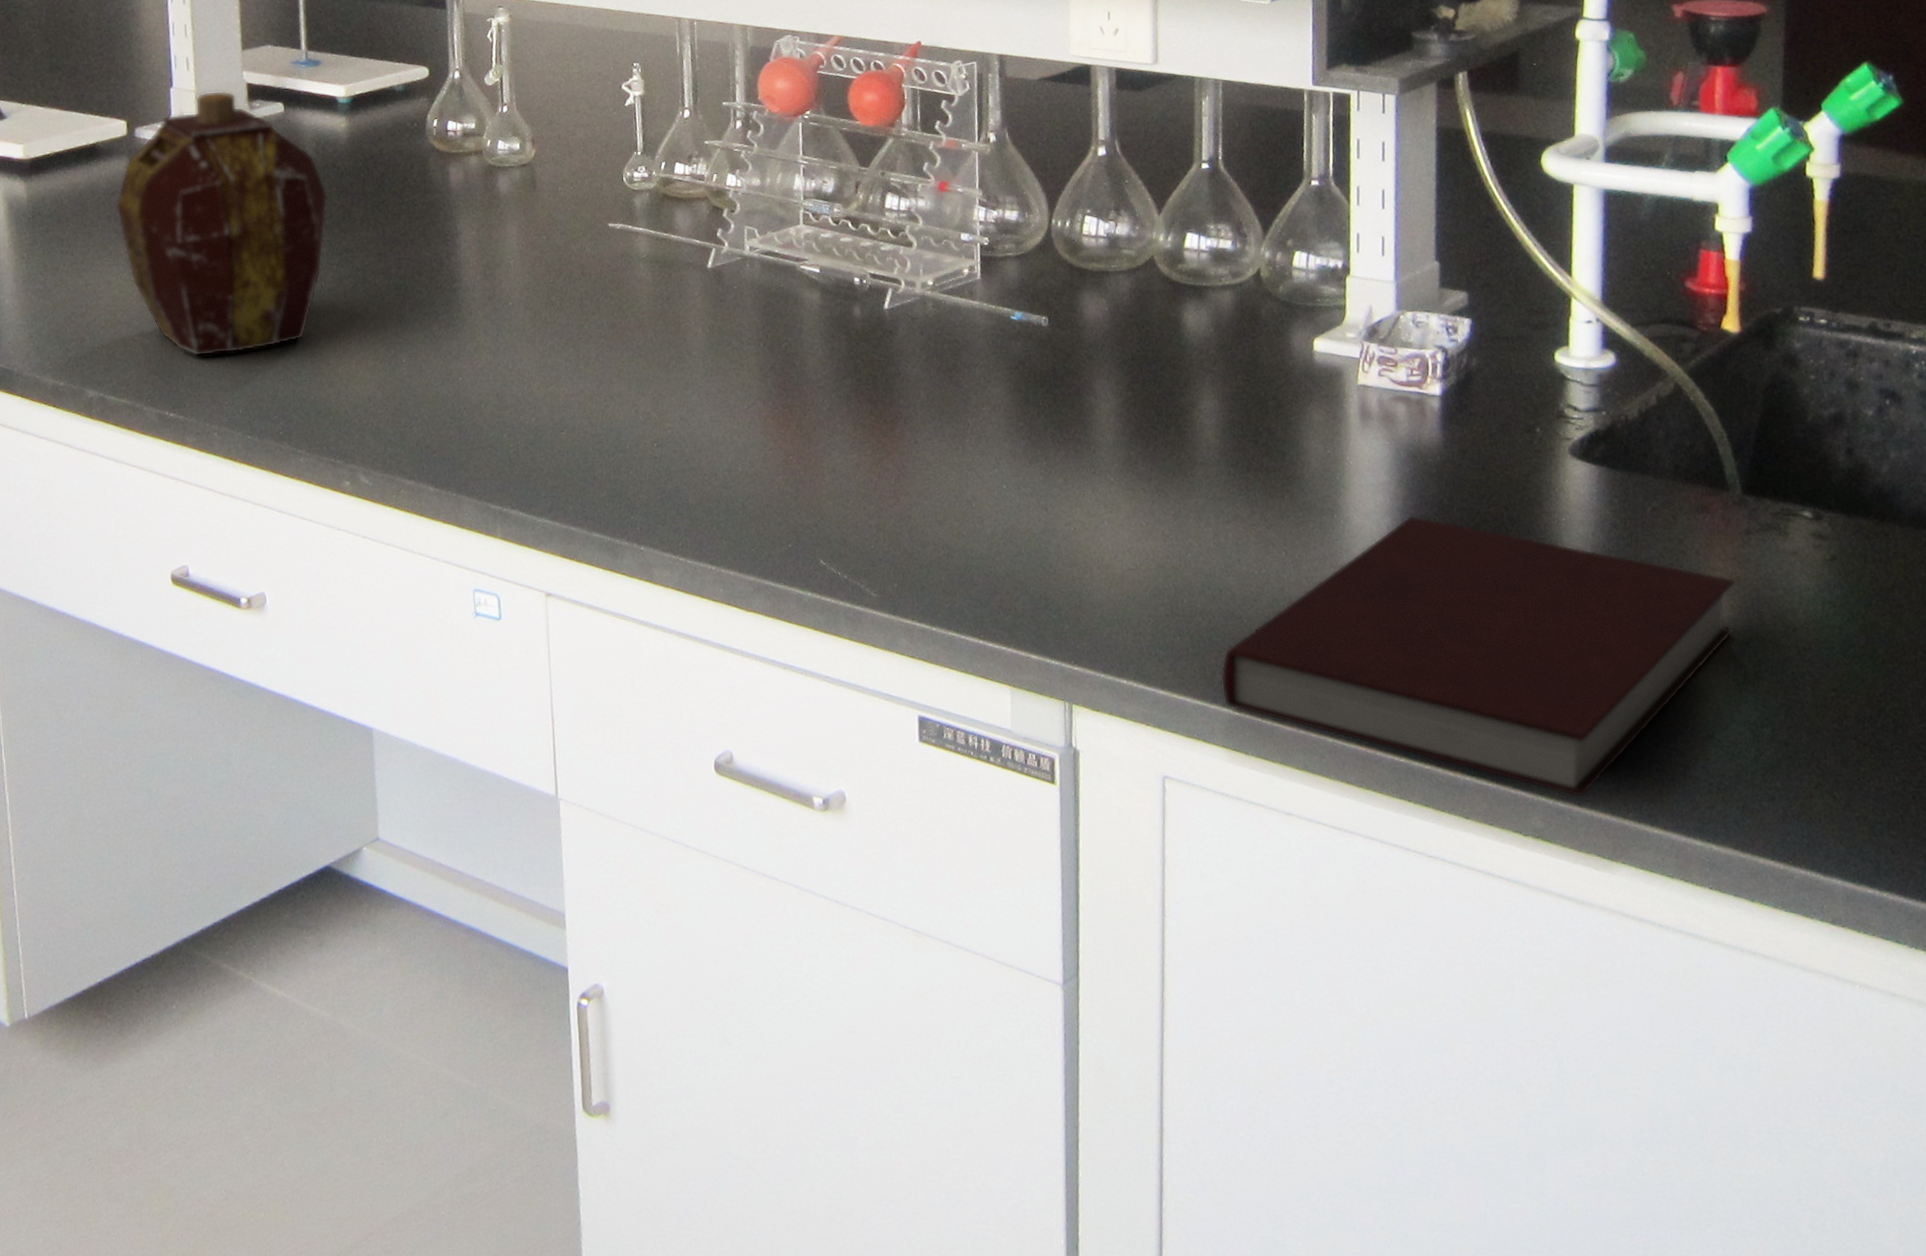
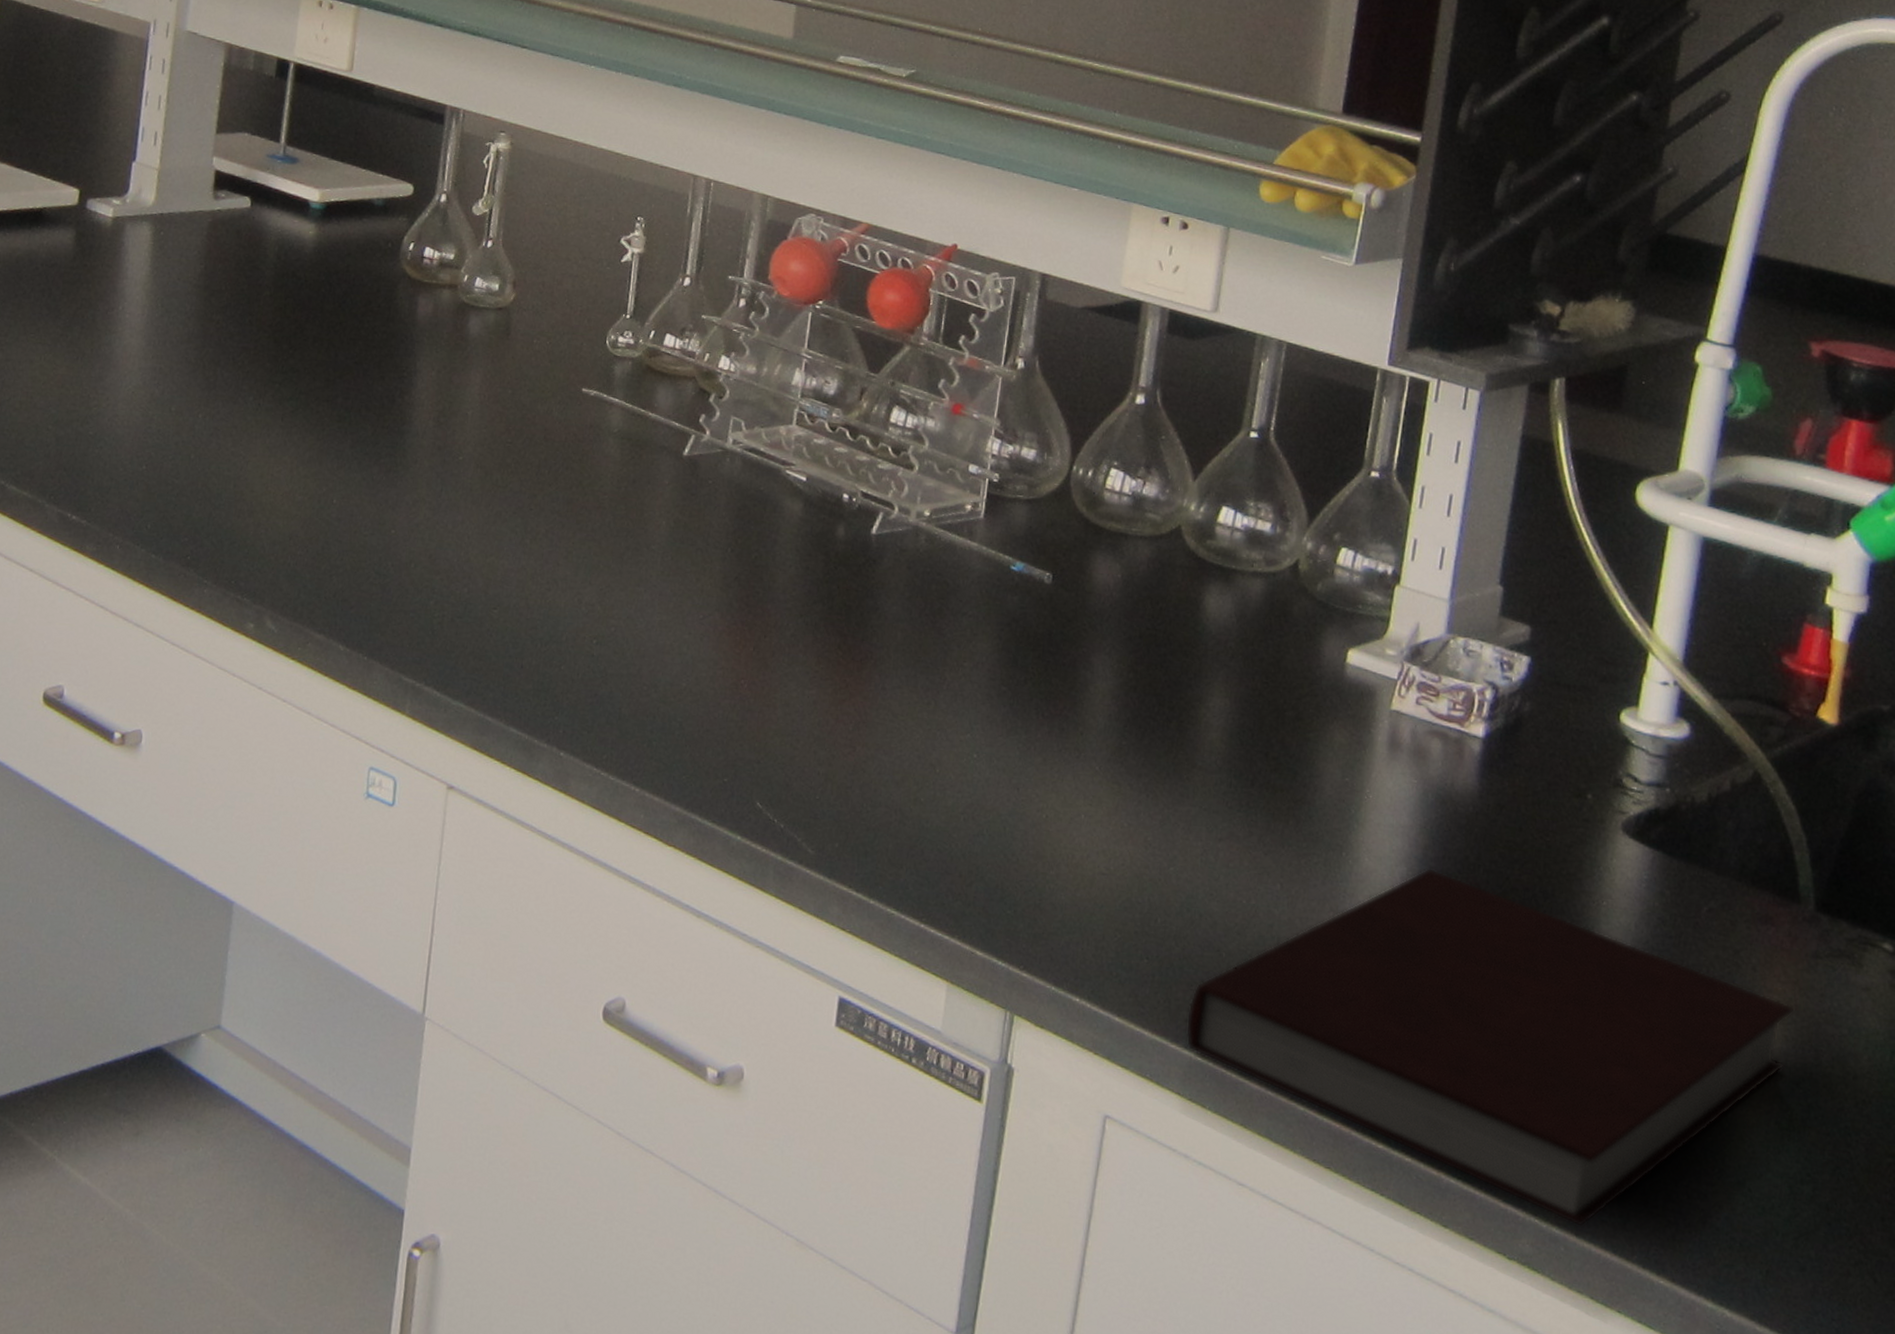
flask: present [115,90,328,357] -> none [52,171,283,462]

